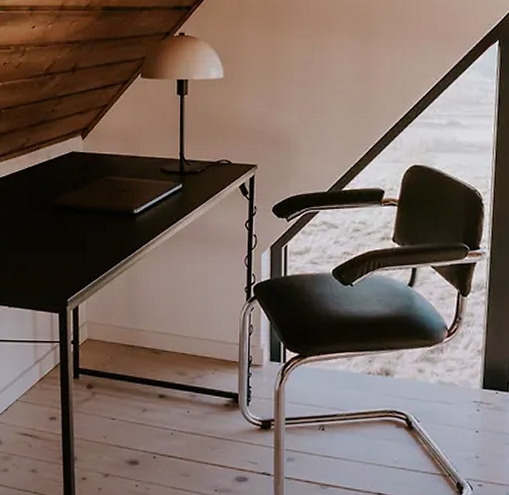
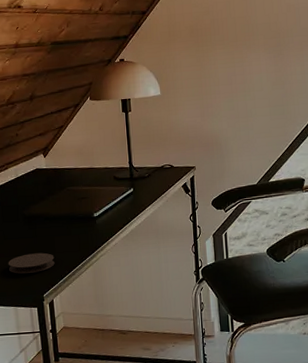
coaster: none [30,249,84,272] -> present [8,252,55,274]

